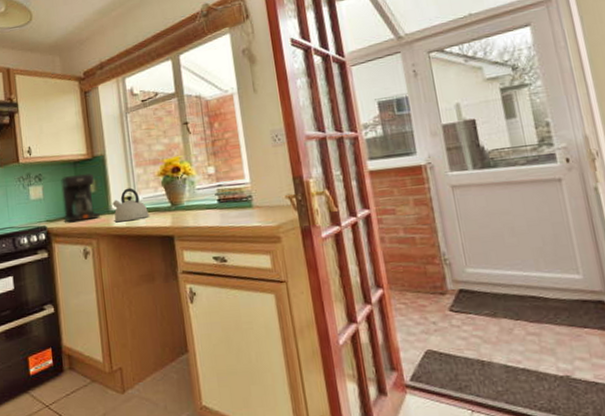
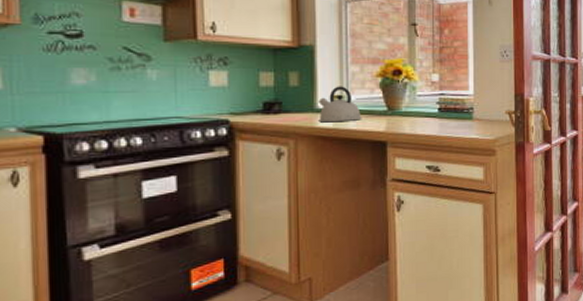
coffee maker: present [61,173,100,223] -> none [253,63,301,118]

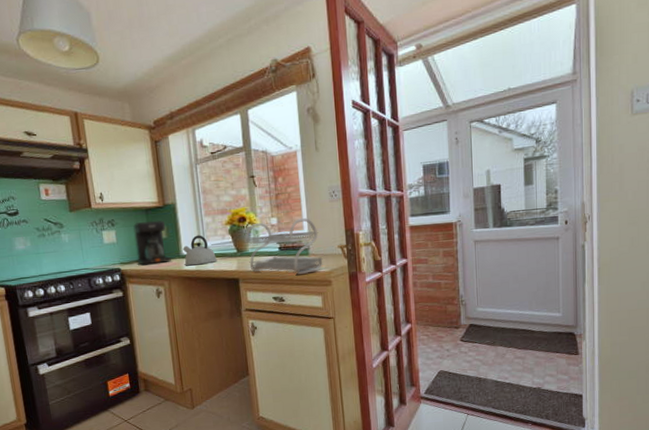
coffee maker: none [253,63,301,118] -> present [133,220,171,266]
dish rack: none [398,77,488,142] -> present [244,218,323,275]

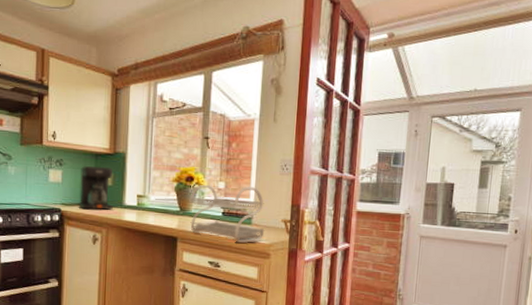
kettle: present [183,235,218,266] -> none [125,187,159,218]

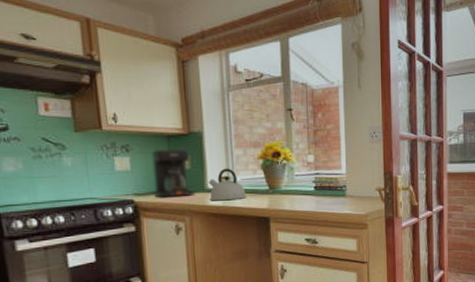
kettle: none [125,187,159,218] -> present [208,168,247,201]
dish rack: present [189,184,265,244] -> none [278,158,360,217]

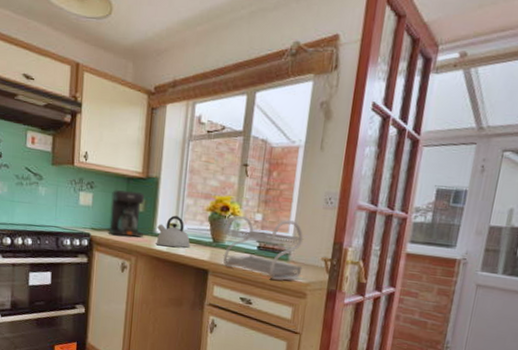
dish rack: none [278,158,360,217] -> present [223,215,304,281]

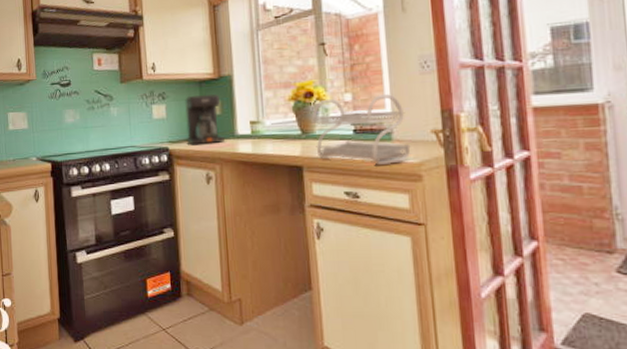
kettle: present [156,215,191,248] -> none [238,112,278,148]

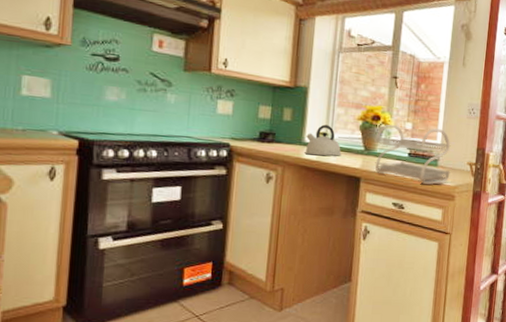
coffee maker: present [185,94,225,145] -> none [251,98,292,147]
kettle: none [238,112,278,148] -> present [305,124,342,157]

